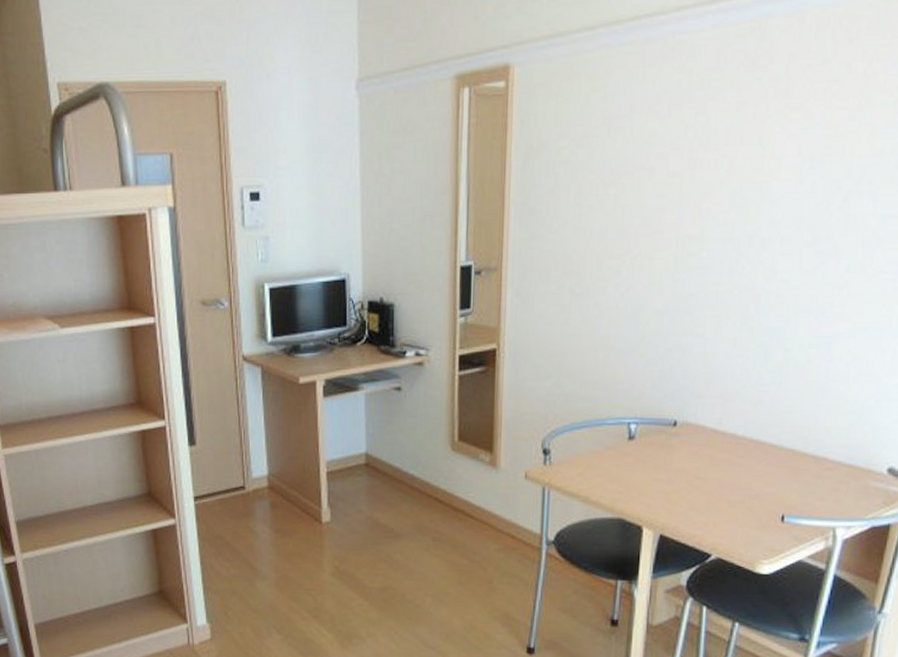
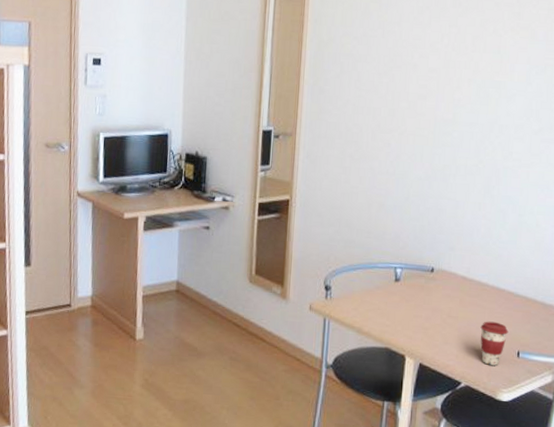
coffee cup: none [735,481,771,533] -> present [480,321,509,366]

